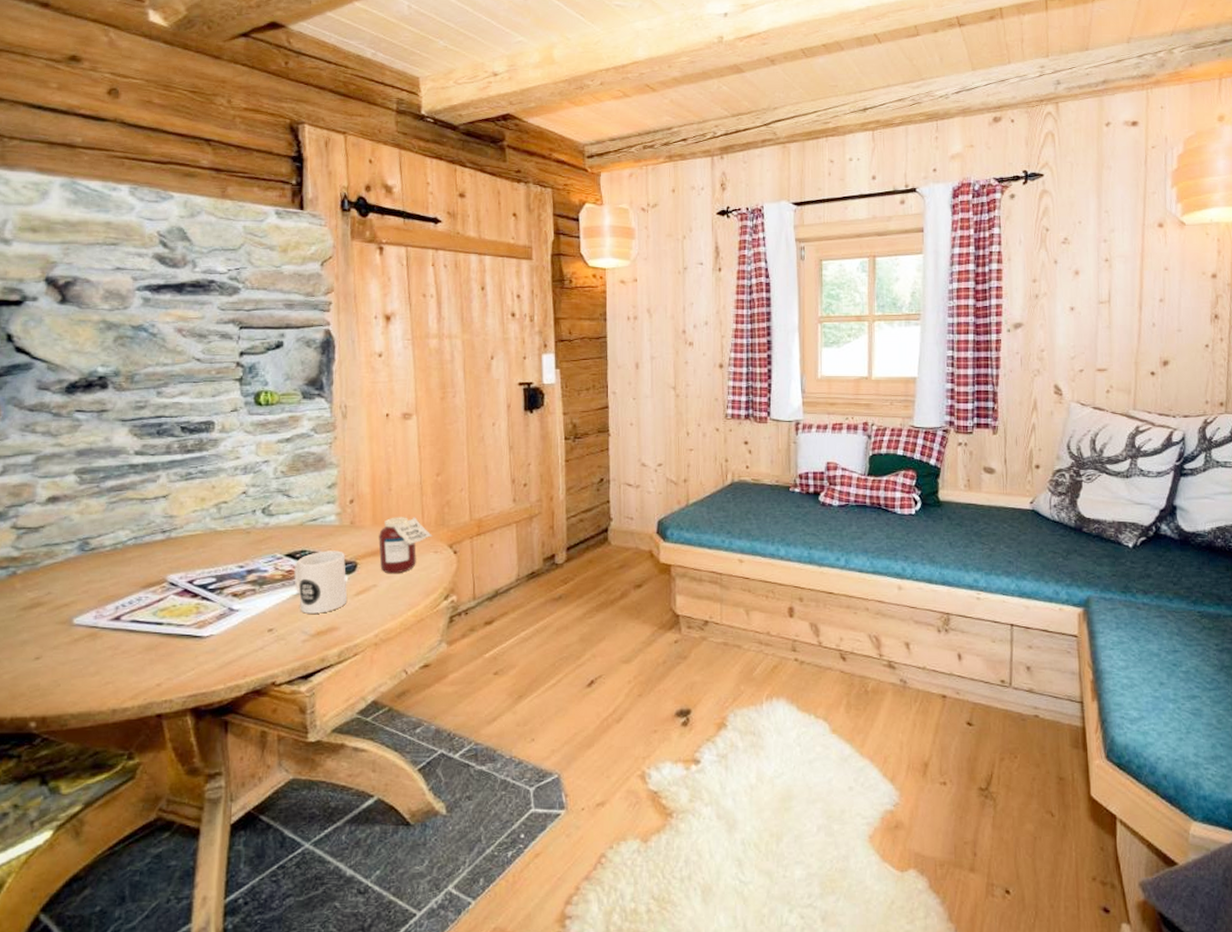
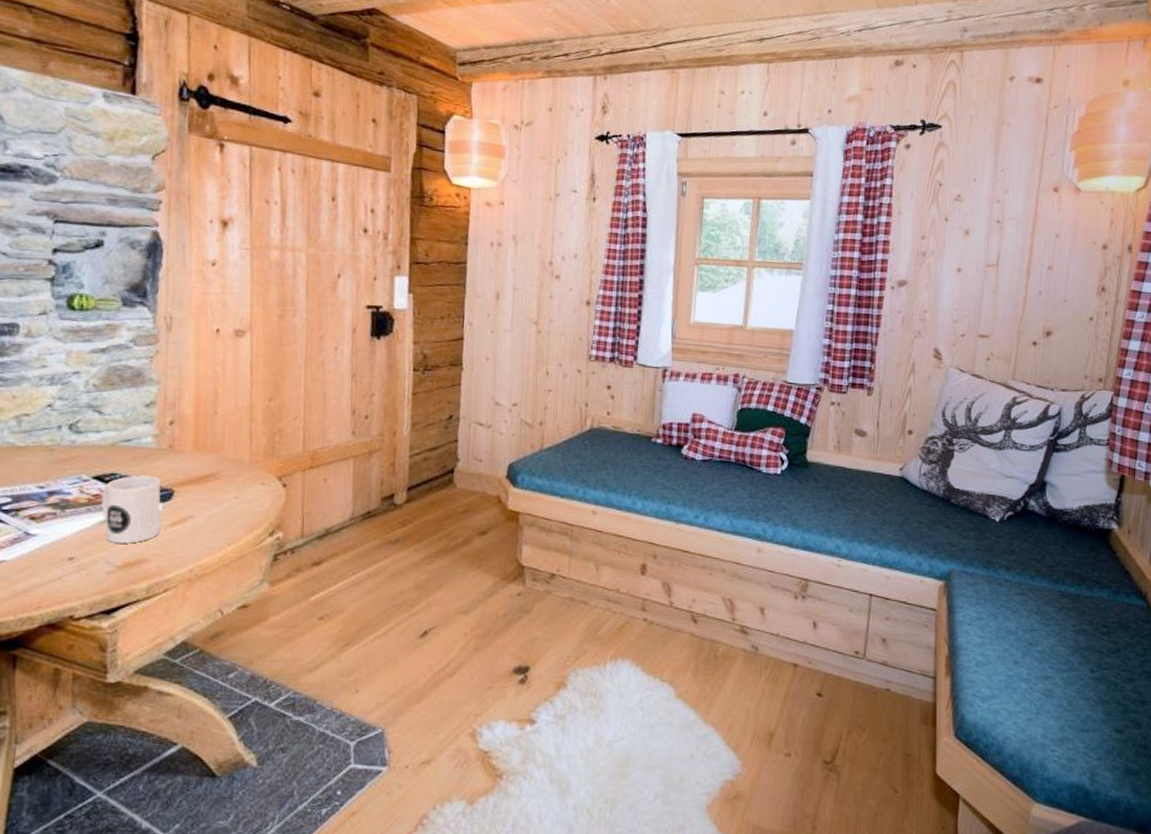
jar: present [378,517,433,574] -> none [199,443,261,505]

